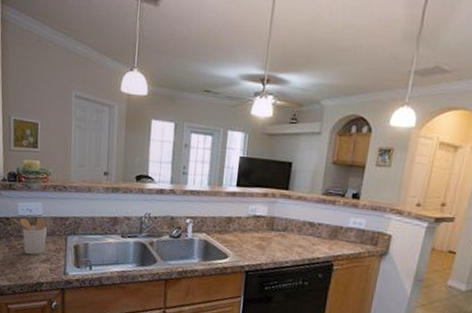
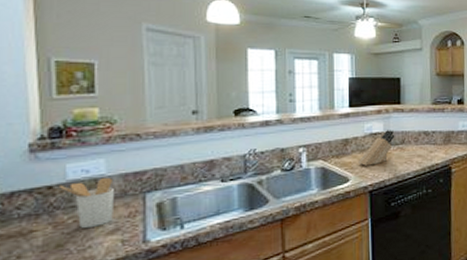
knife block: none [238,214,278,247] -> present [358,130,395,166]

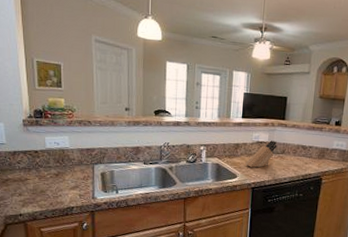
utensil holder: present [60,177,114,228] -> none [42,149,74,183]

